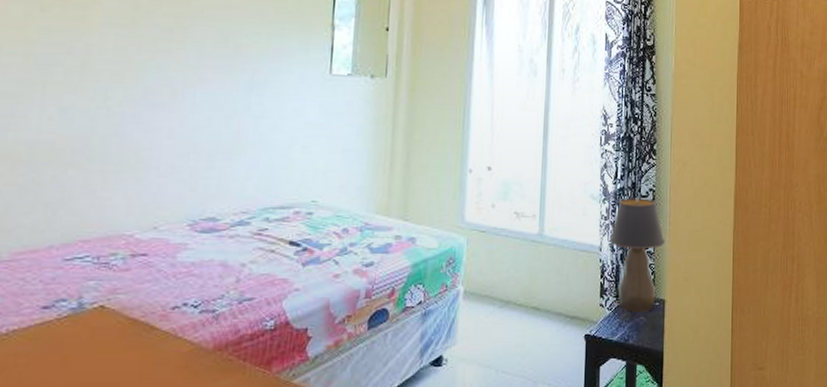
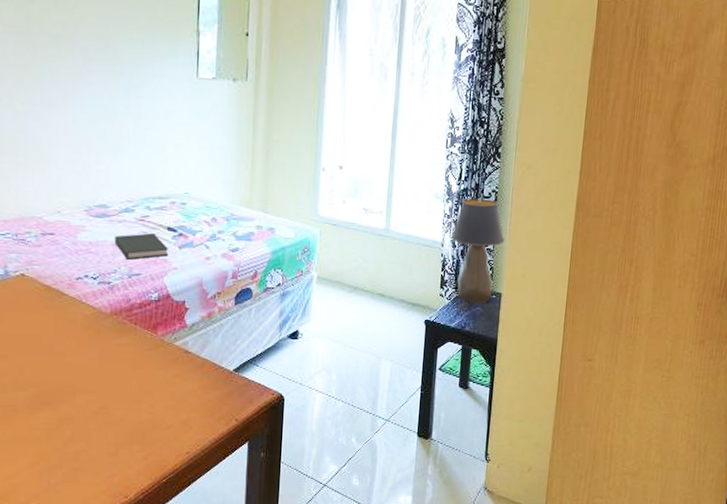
book: none [223,249,289,281] -> present [114,233,168,260]

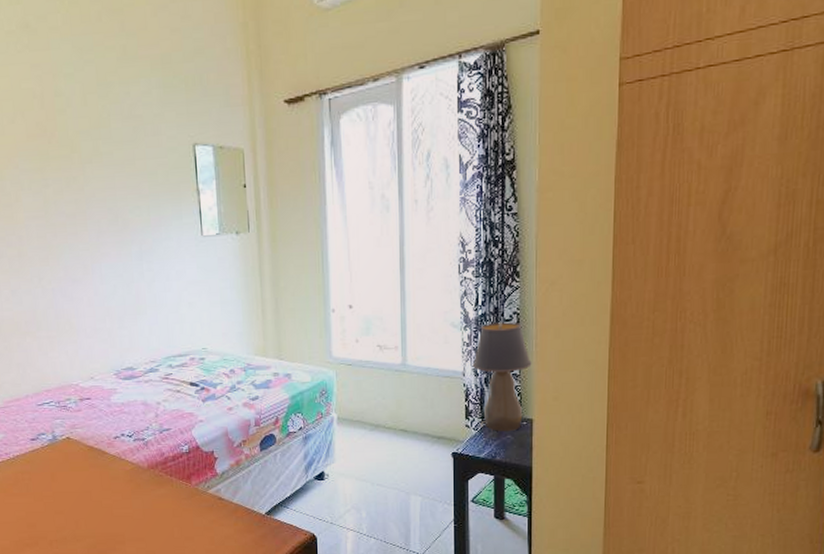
book: present [114,233,168,260] -> none [143,390,193,416]

